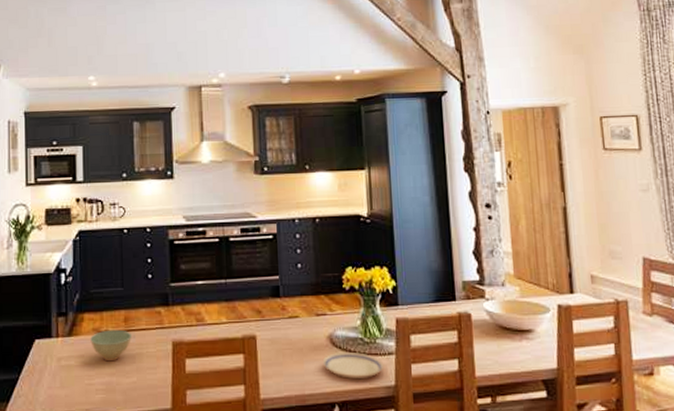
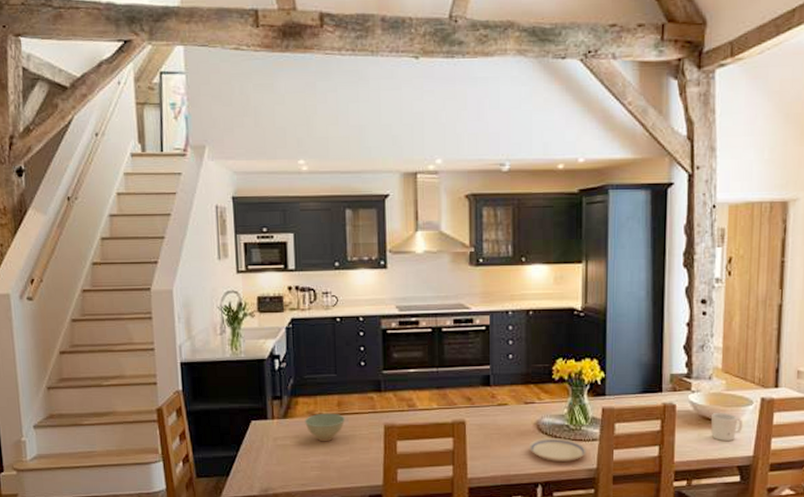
mug: none [508,322,543,353] -> present [710,413,743,442]

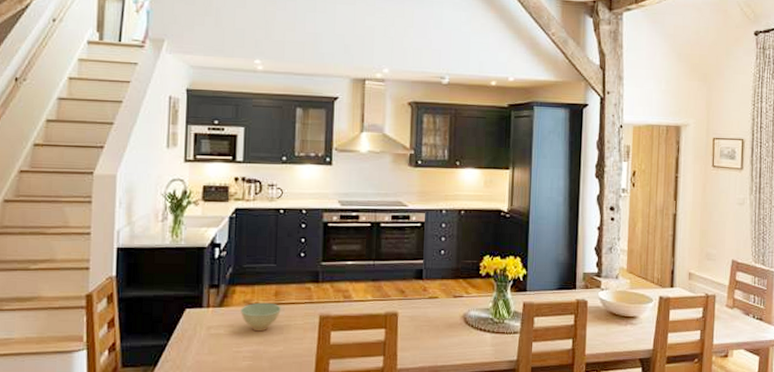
plate: present [528,437,588,463] -> none [455,329,509,354]
mug: present [710,413,743,442] -> none [617,309,645,336]

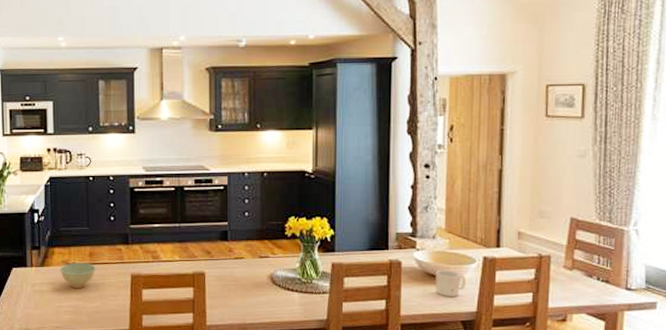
mug: none [617,309,645,336] -> present [435,270,467,298]

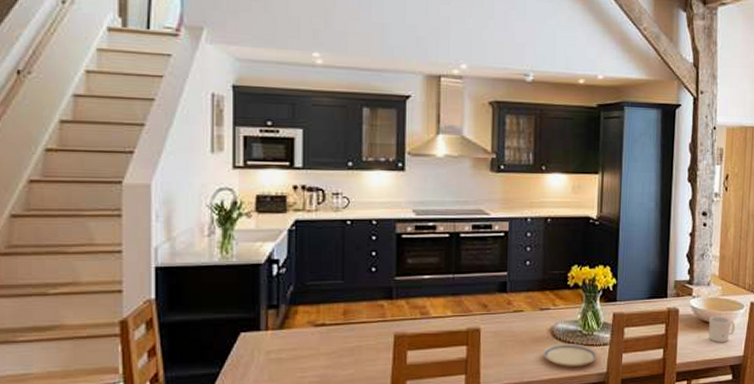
bowl: present [60,262,96,289] -> none [305,322,350,354]
plate: none [263,289,318,313] -> present [542,343,599,368]

